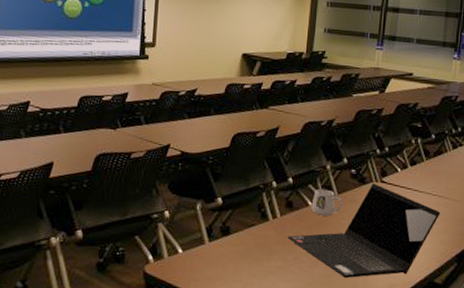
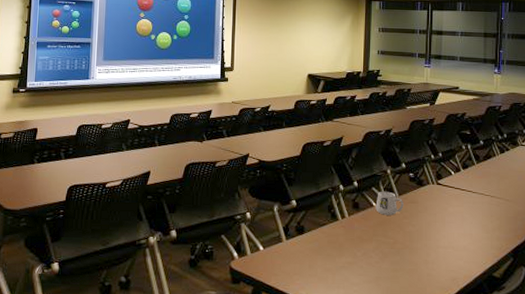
laptop computer: present [287,184,441,278] -> none [356,186,494,272]

